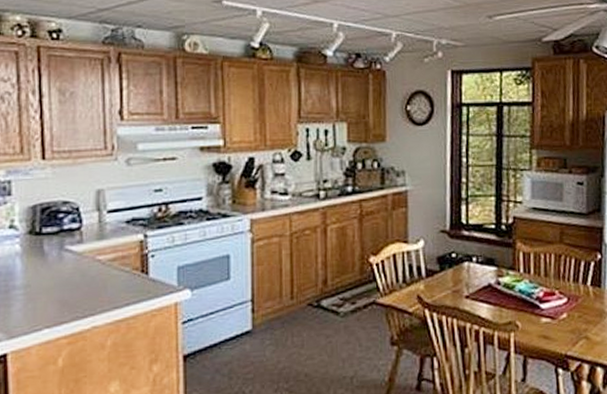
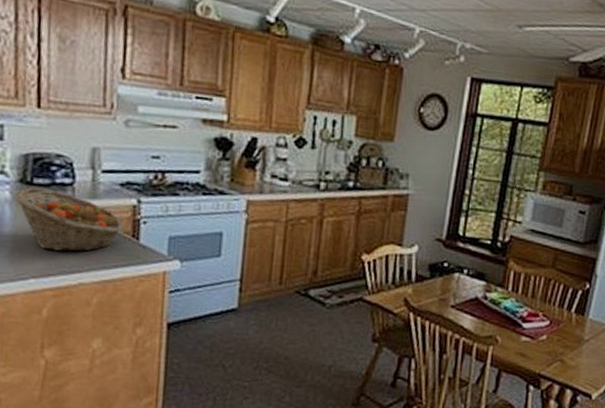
fruit basket: none [25,237,132,297] -> present [15,188,124,252]

